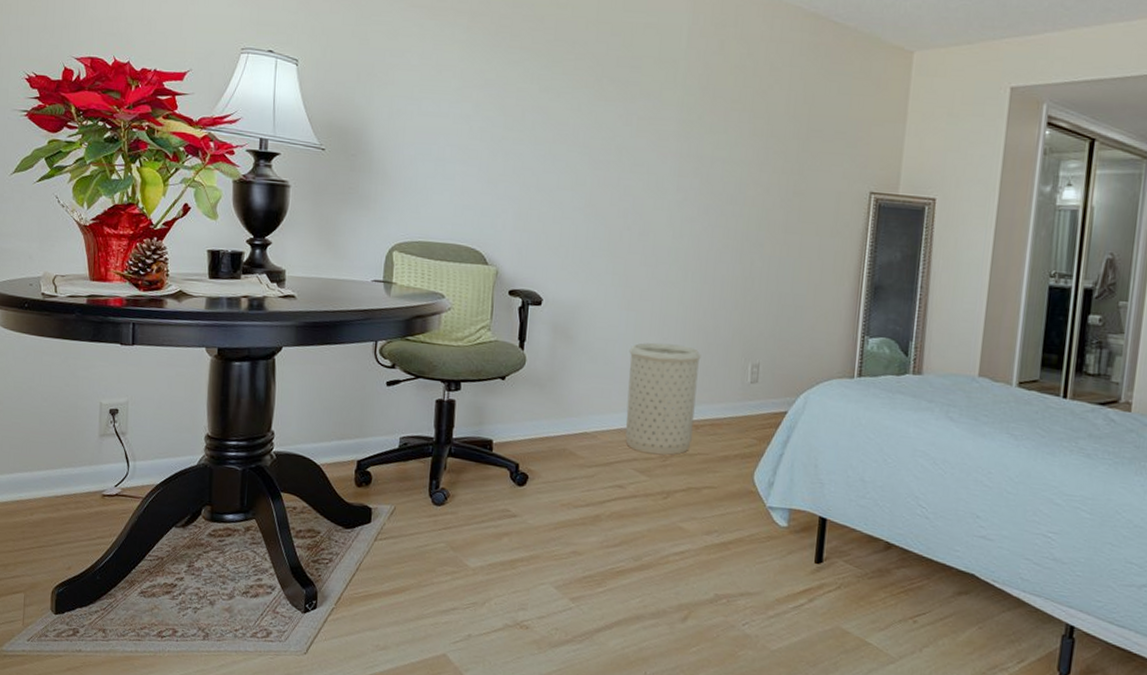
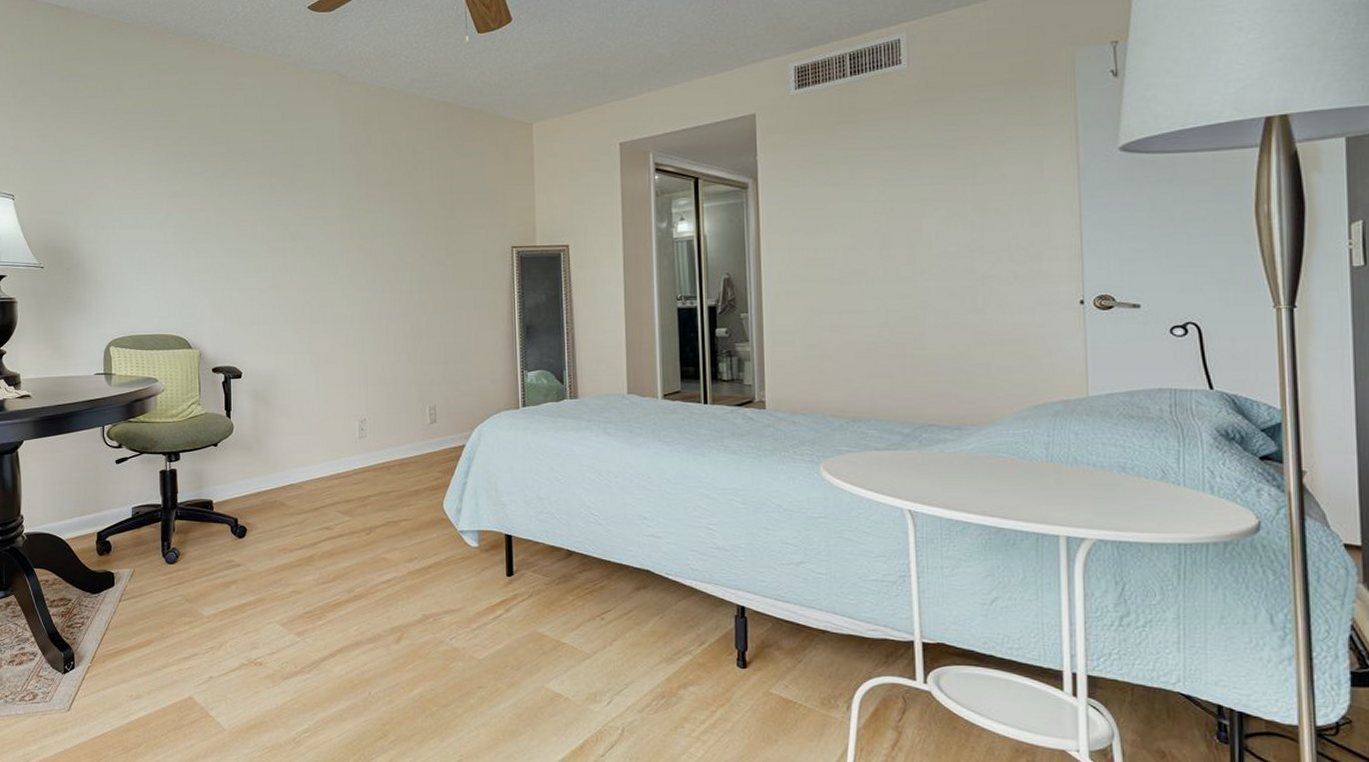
laundry basket: present [625,342,701,456] -> none [321,398,385,496]

